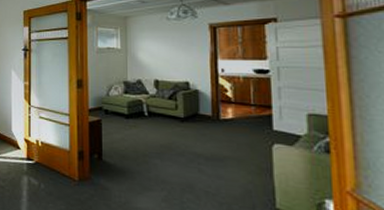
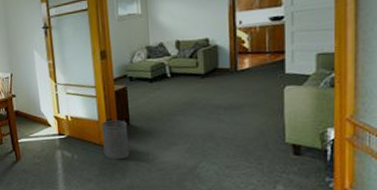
trash can: none [73,151,100,198] -> present [102,119,130,160]

